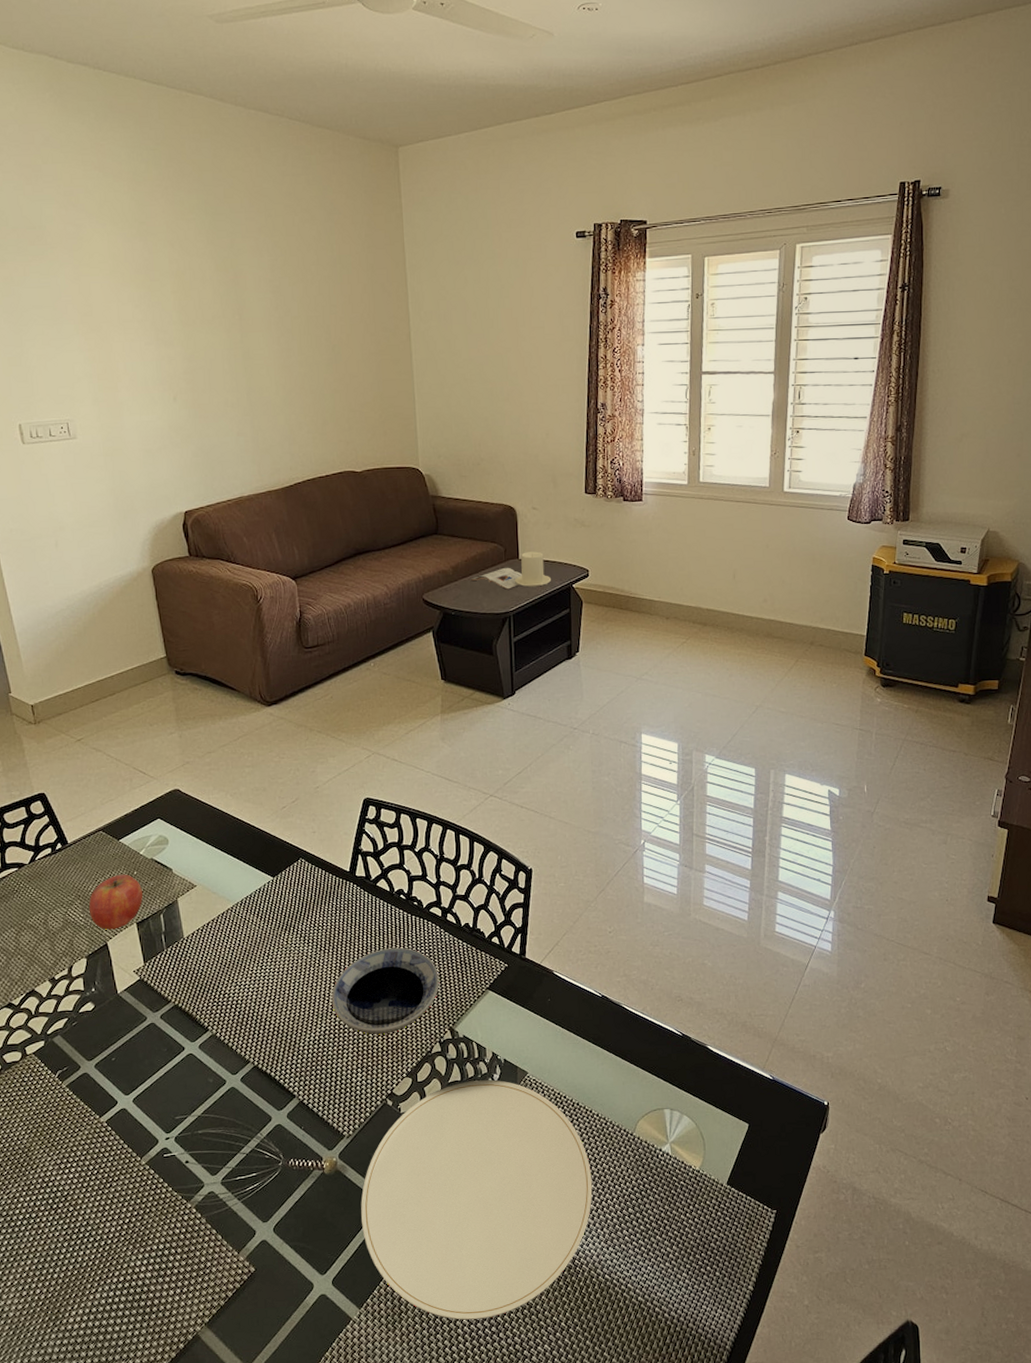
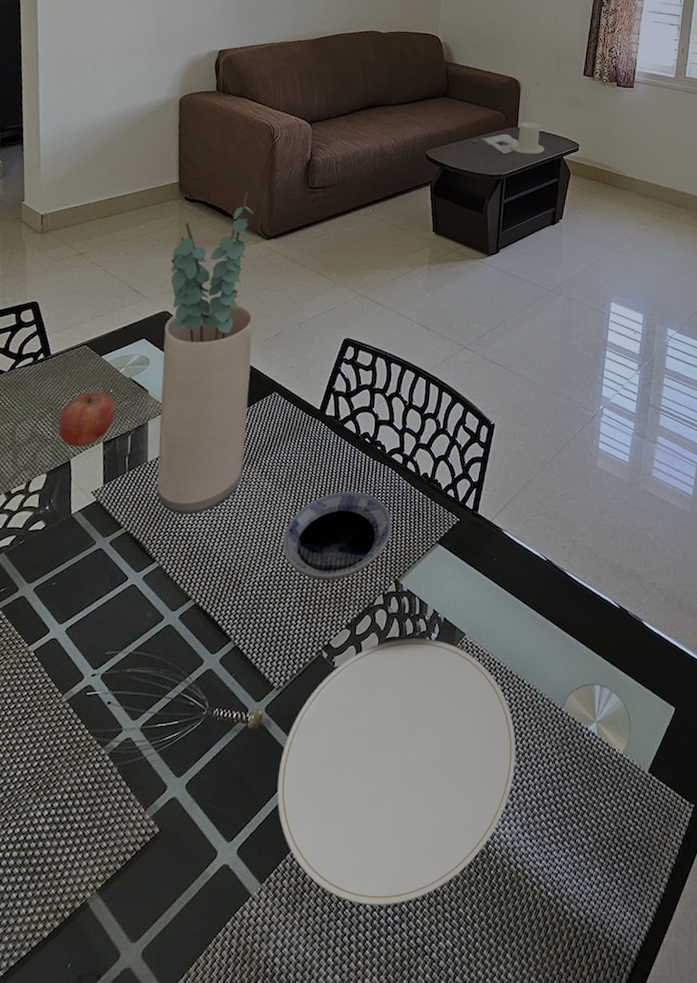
vase: none [172,659,281,985] -> present [157,192,254,515]

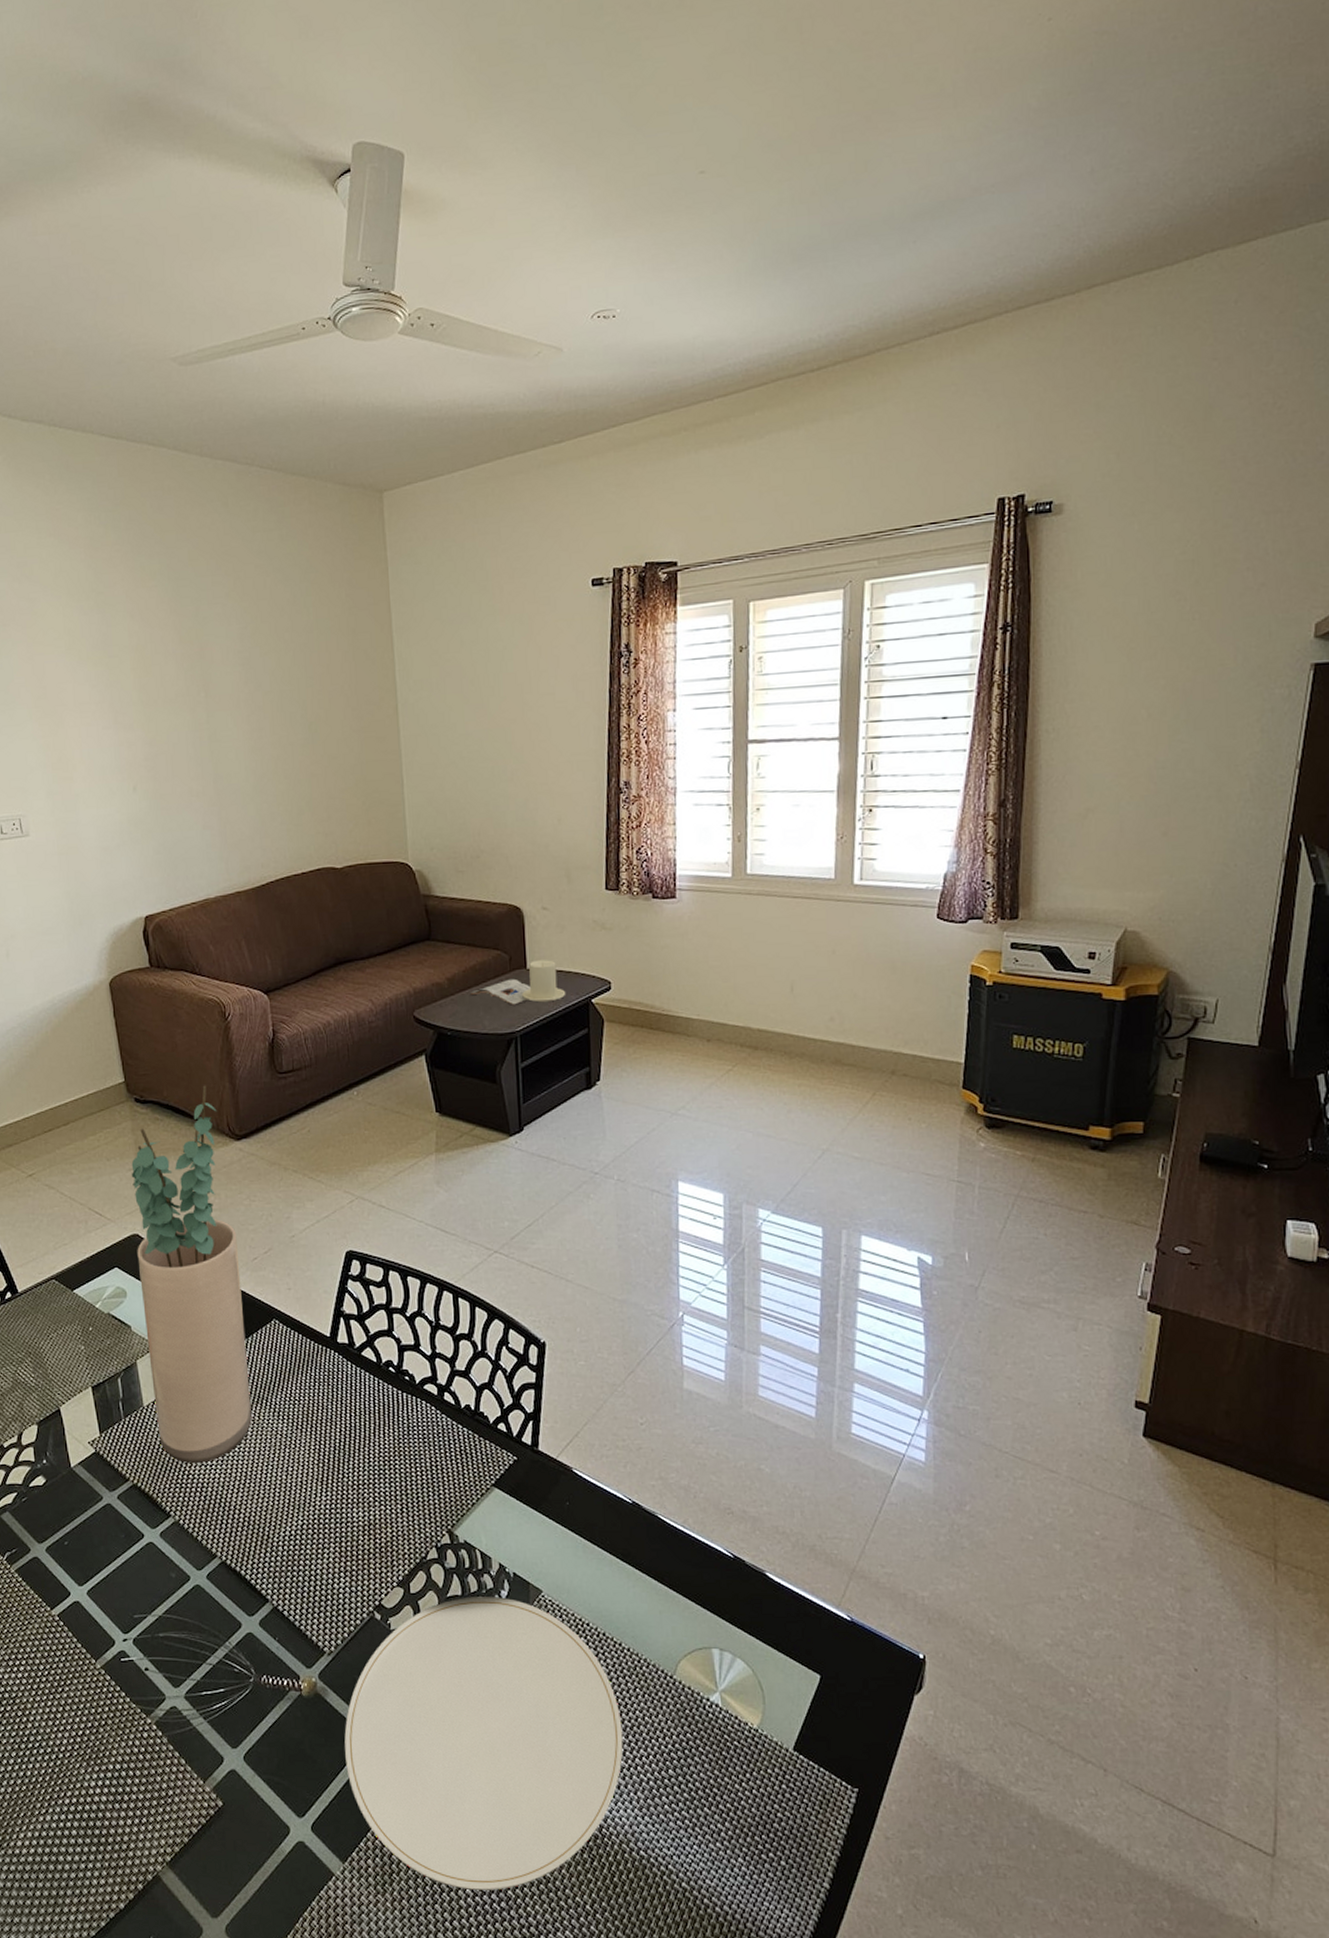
fruit: present [58,390,116,447] -> none [40,1330,99,1393]
bowl: present [282,491,392,581] -> none [309,1430,435,1534]

